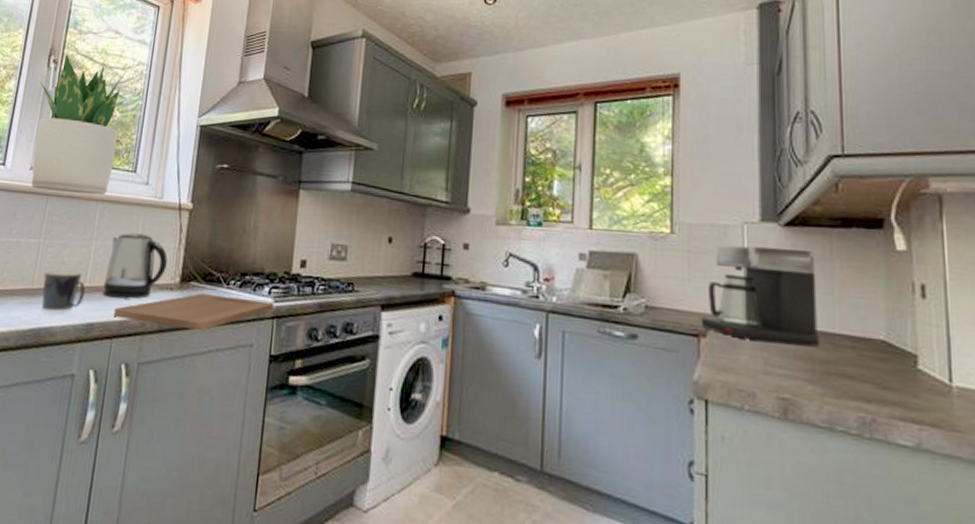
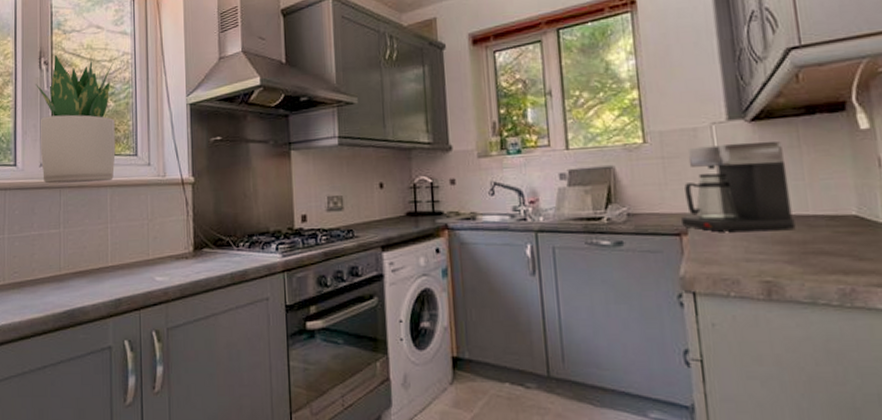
mug: present [41,270,86,314] -> none [69,254,109,295]
kettle: present [102,233,168,300] -> none [124,211,179,274]
cutting board: present [113,293,274,331] -> none [137,257,283,293]

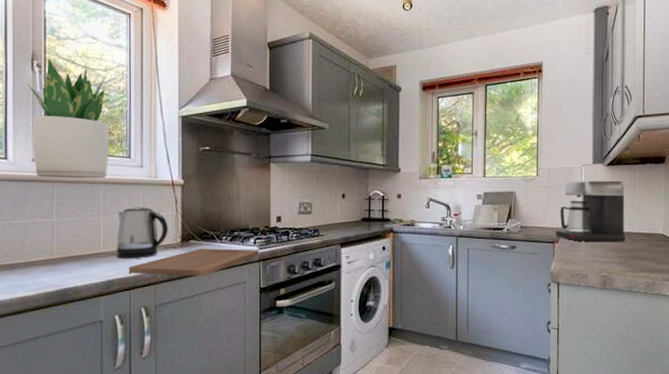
kettle: none [124,211,179,274] -> present [116,207,168,260]
cutting board: none [137,257,283,293] -> present [128,249,259,277]

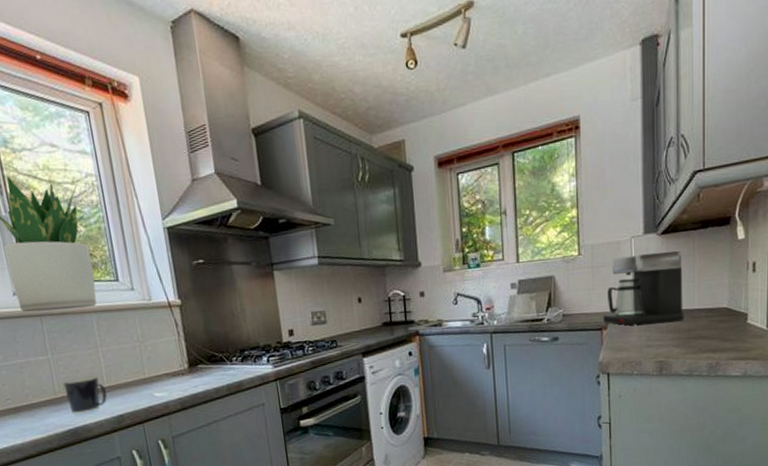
mug: none [62,241,101,277] -> present [63,376,107,416]
kettle: present [116,207,168,260] -> none [116,333,173,392]
cutting board: present [128,249,259,277] -> none [137,368,275,407]

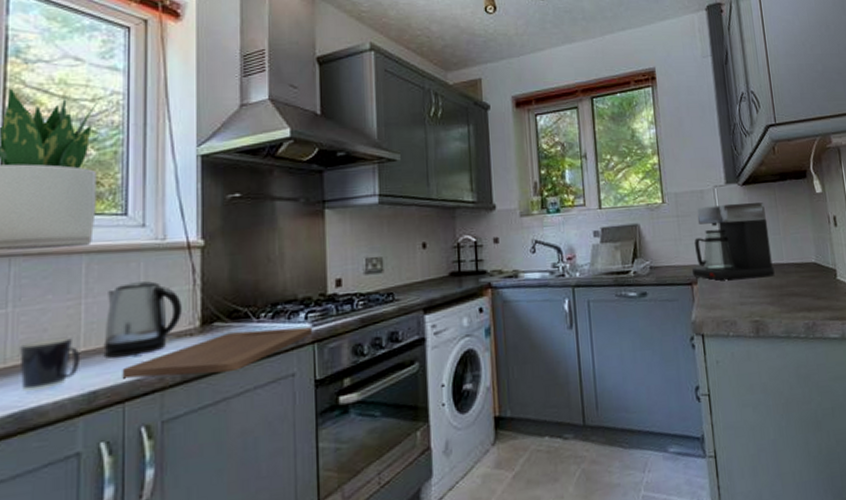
kettle: none [116,333,173,392] -> present [103,281,182,359]
cutting board: none [137,368,275,407] -> present [122,327,313,379]

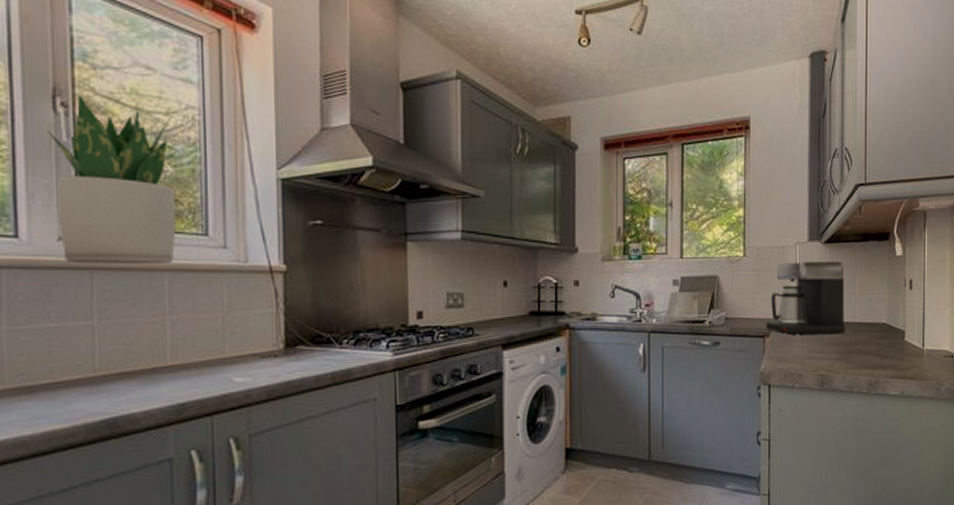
mug: present [19,337,81,393] -> none [108,351,168,401]
kettle: present [103,281,182,359] -> none [190,302,265,375]
cutting board: present [122,327,313,379] -> none [209,355,394,394]

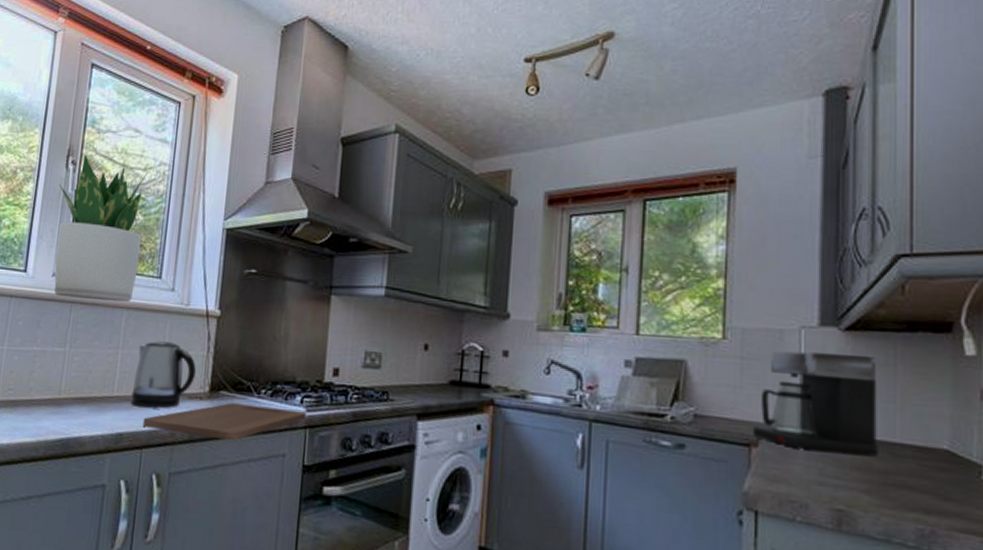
kettle: none [190,302,265,375] -> present [130,341,196,410]
cutting board: none [209,355,394,394] -> present [142,403,307,441]

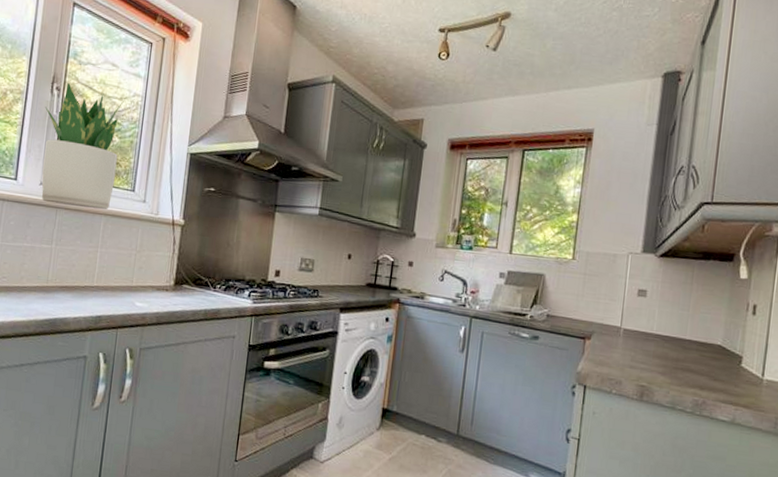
kettle: present [130,341,196,410] -> none [108,242,163,298]
cutting board: present [142,403,307,441] -> none [118,294,253,325]
coffee maker: present [753,351,879,456] -> none [588,270,679,348]

